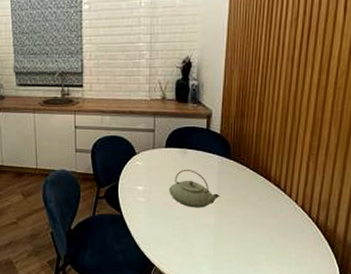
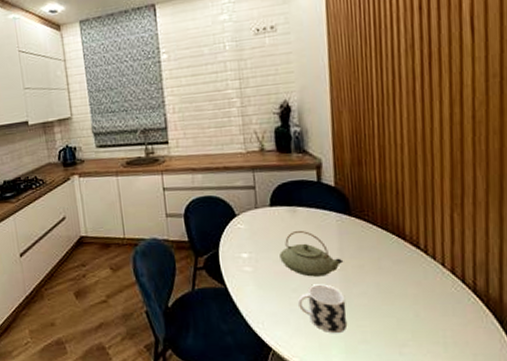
cup: none [180,214,218,254] -> present [298,284,347,334]

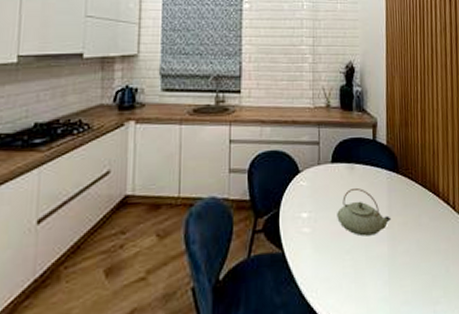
cup: present [298,284,347,334] -> none [351,243,392,297]

